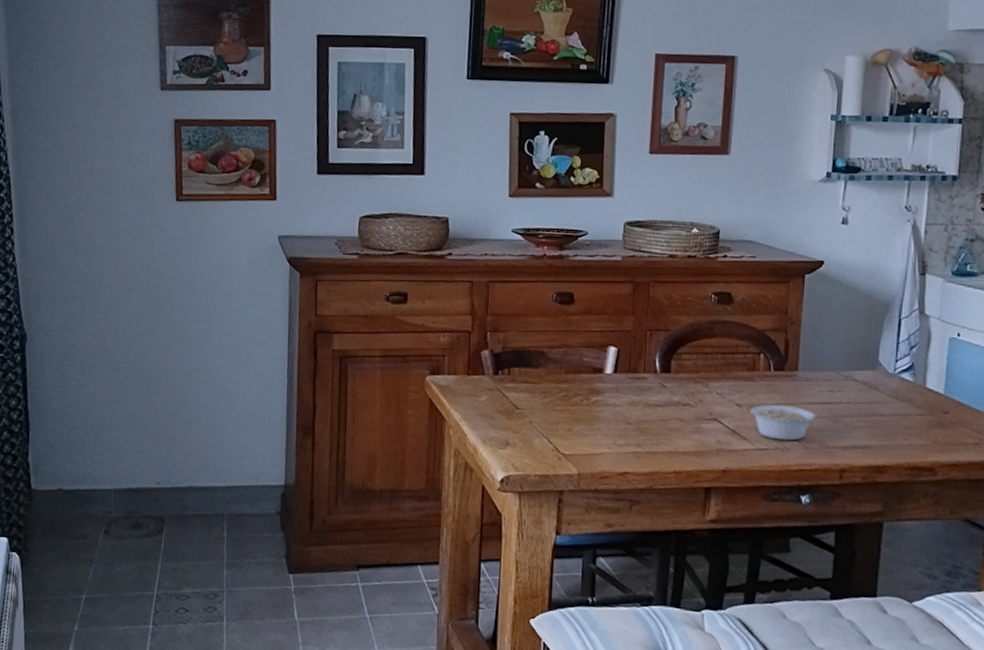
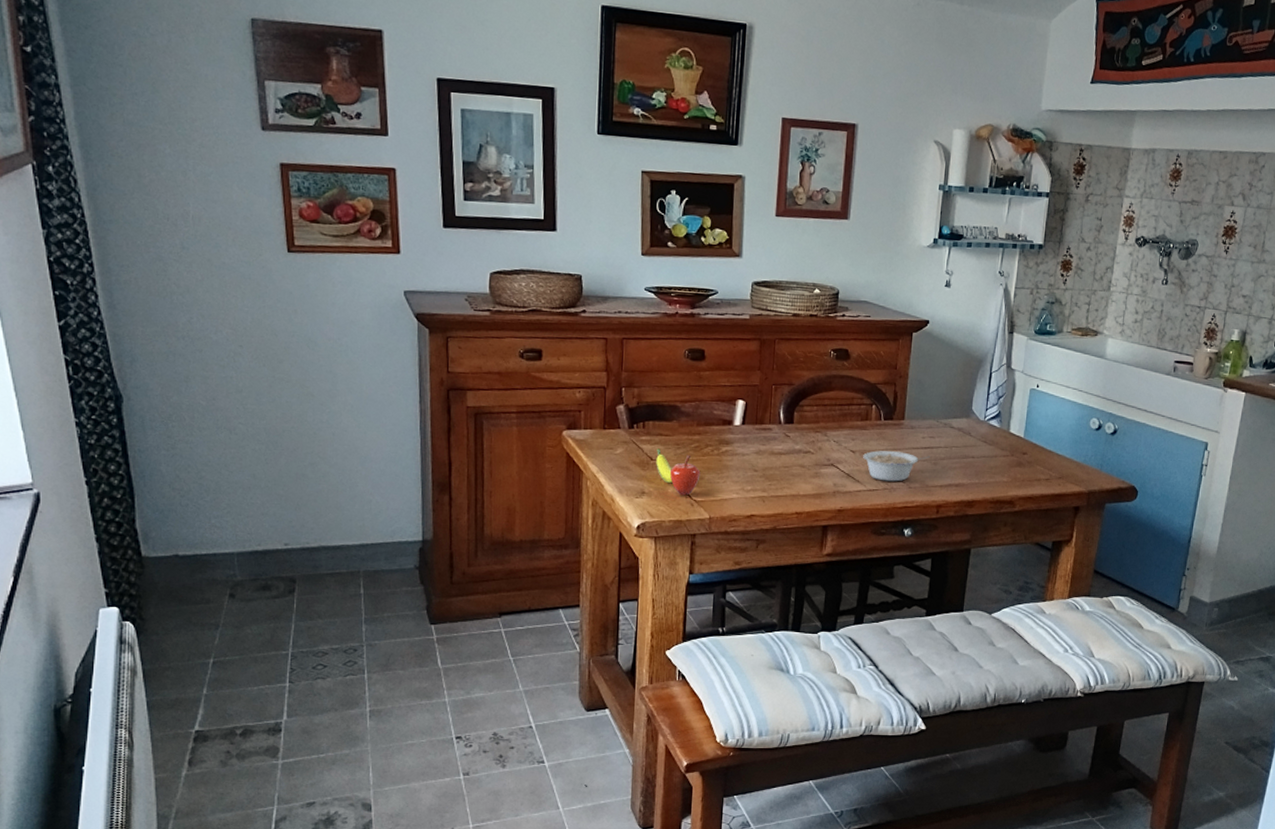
fruit: none [521,397,569,448] -> present [656,448,701,496]

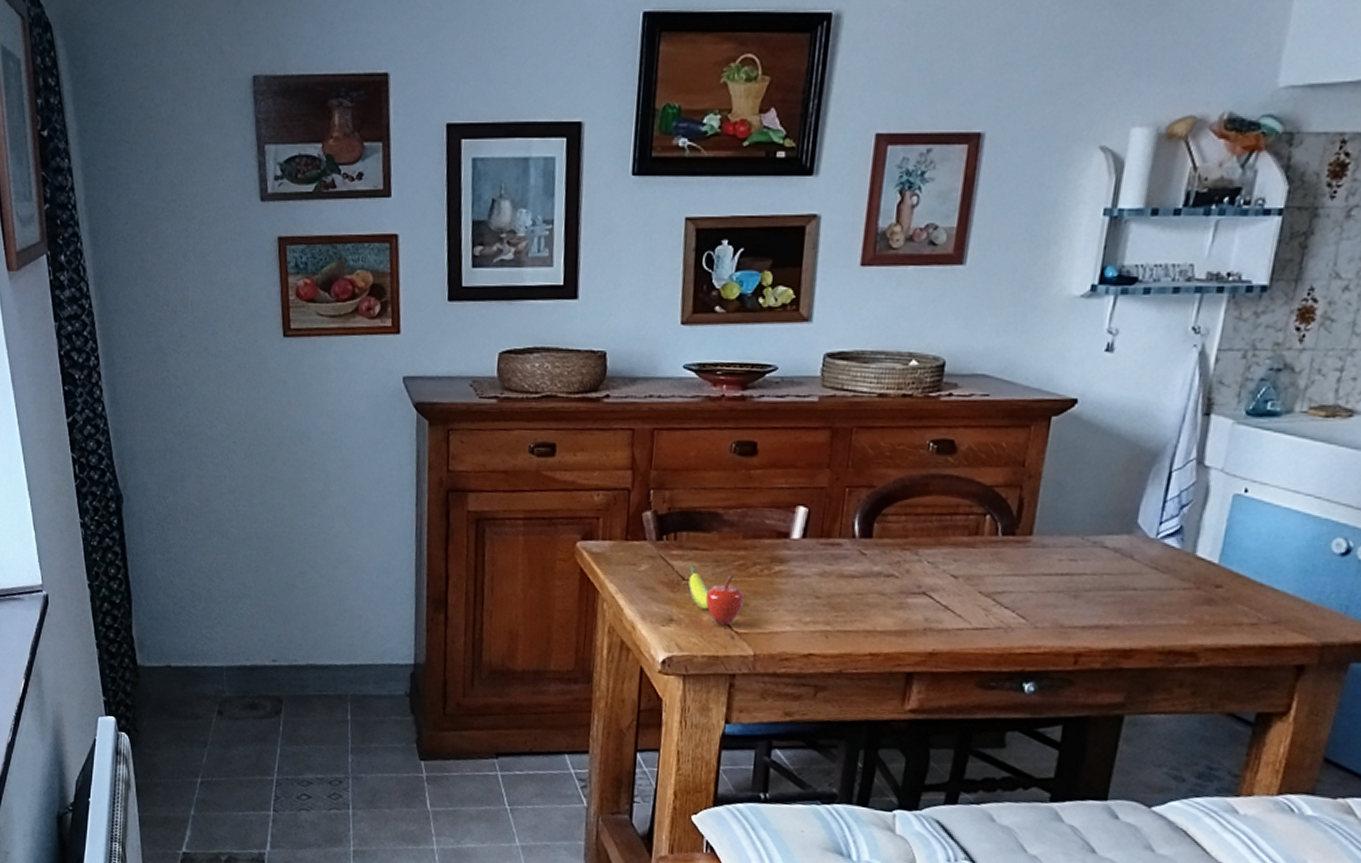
legume: present [863,450,930,482] -> none [969,576,1068,619]

